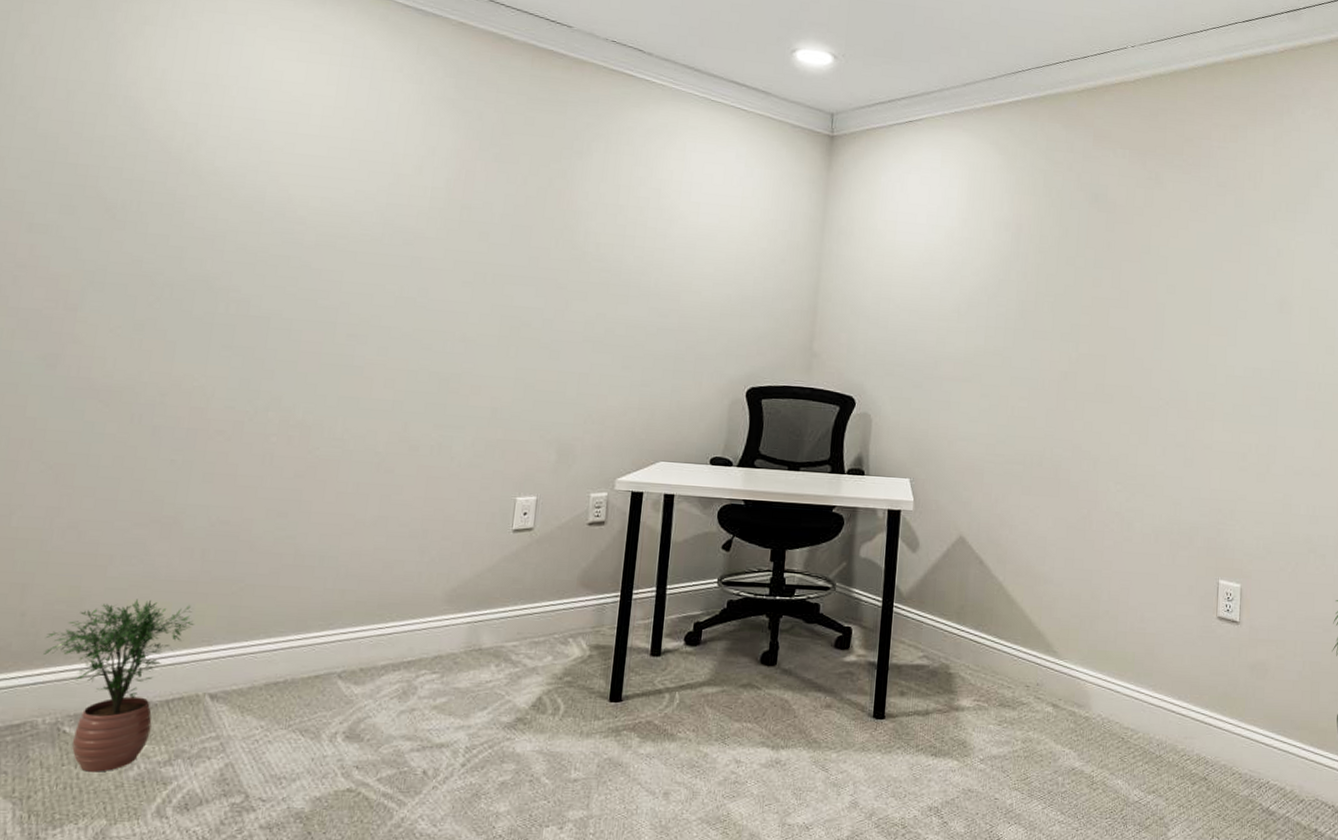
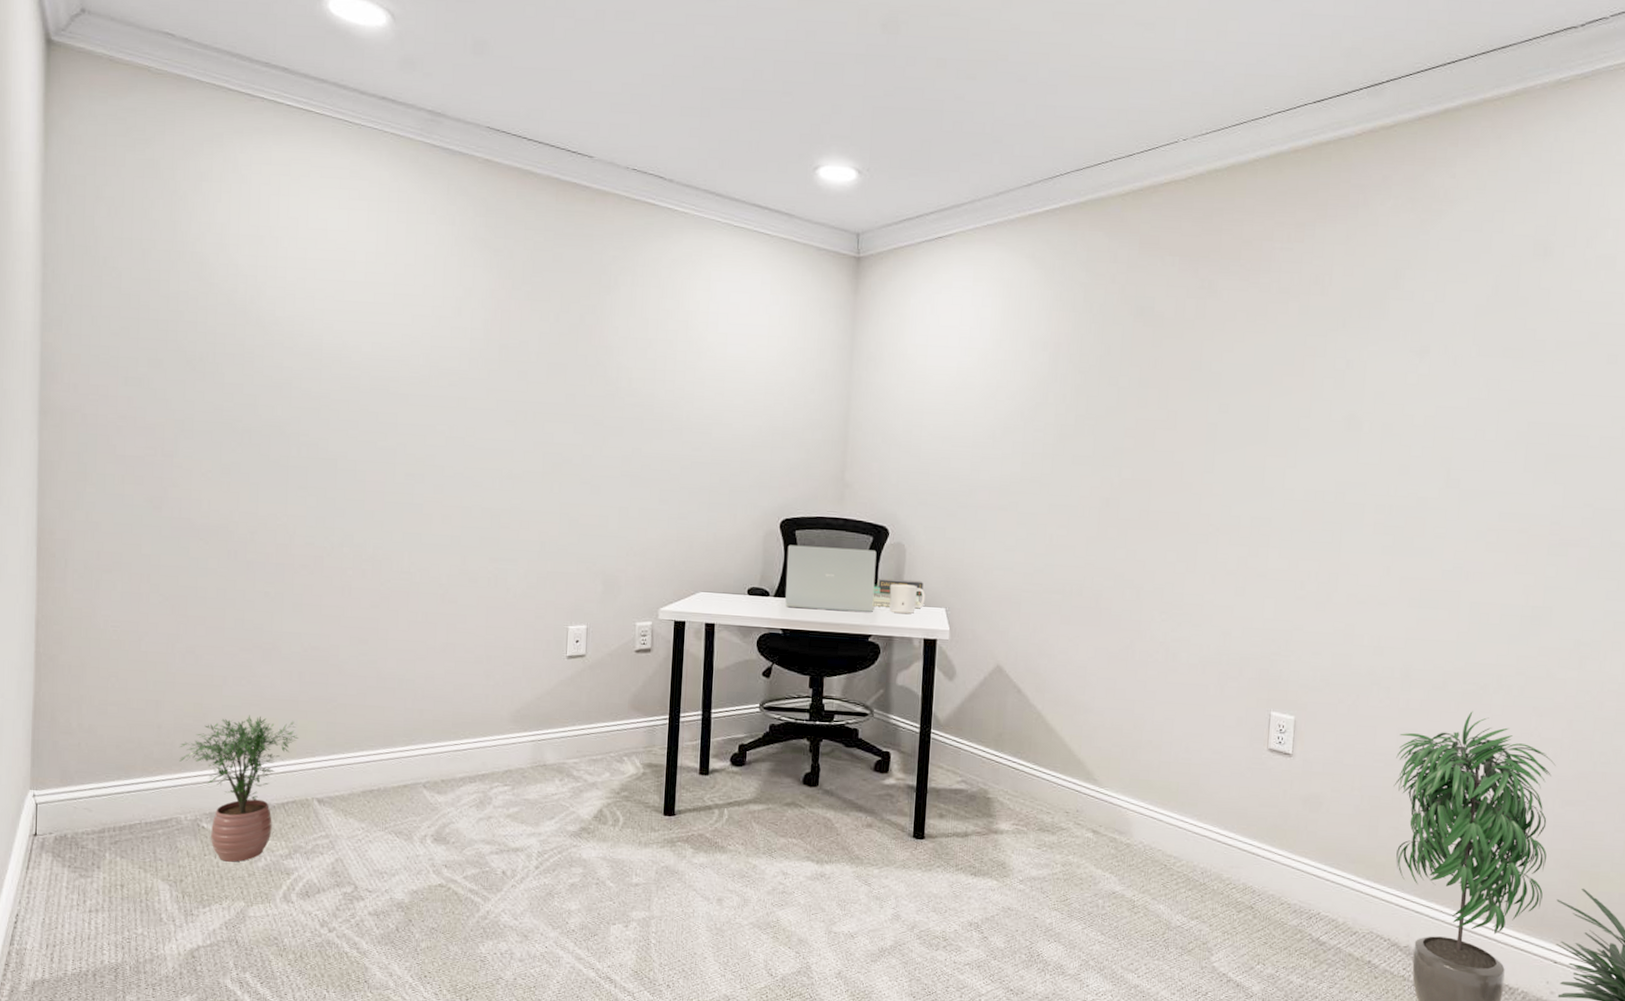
laptop: none [748,414,843,483] -> present [785,545,877,612]
books: none [837,448,889,480] -> present [872,578,924,609]
mug: none [854,454,891,484] -> present [889,584,926,614]

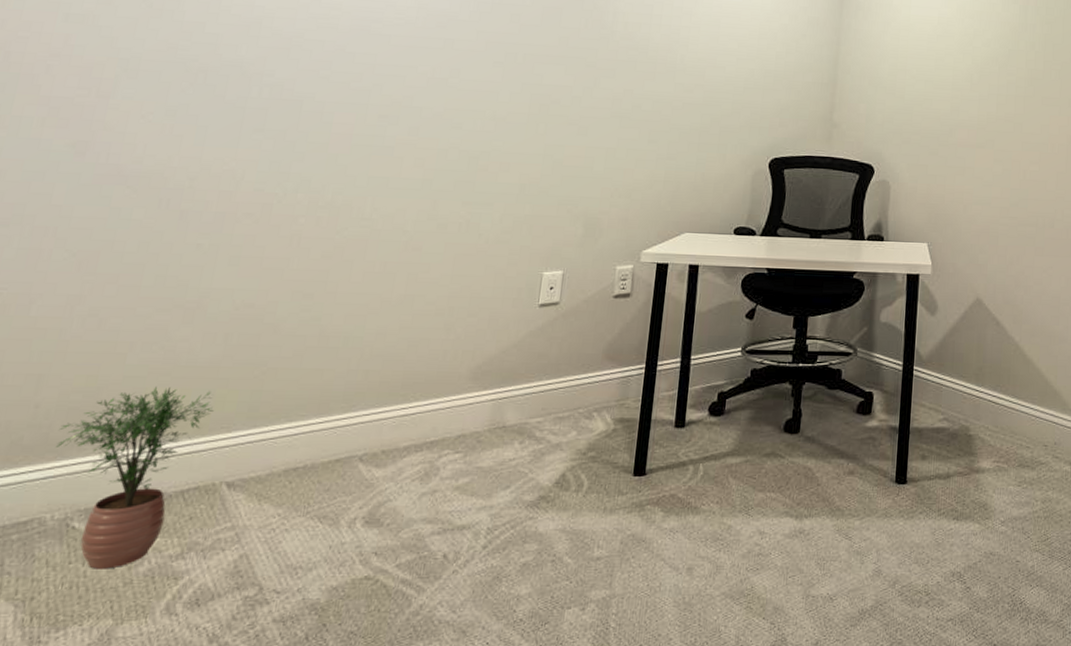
laptop: present [785,545,877,612] -> none [771,183,863,249]
books: present [872,578,924,609] -> none [857,215,907,245]
mug: present [889,584,926,614] -> none [873,220,910,249]

